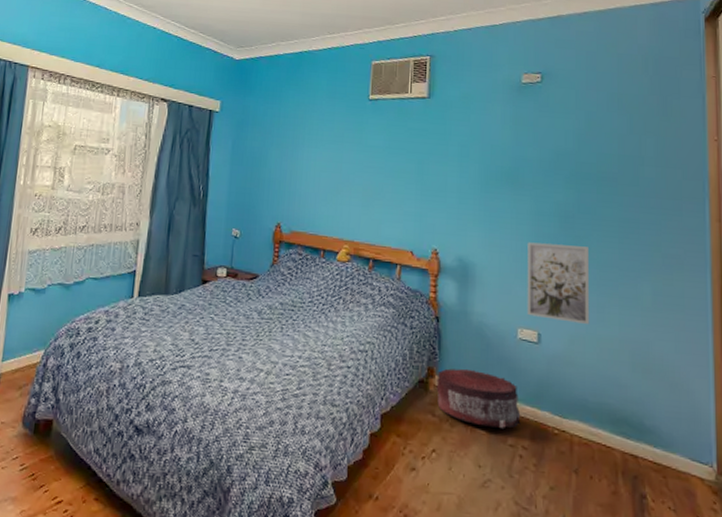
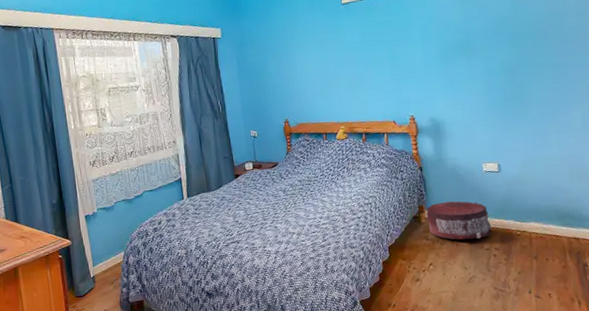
wall art: present [527,242,590,325] -> none [483,91,536,153]

